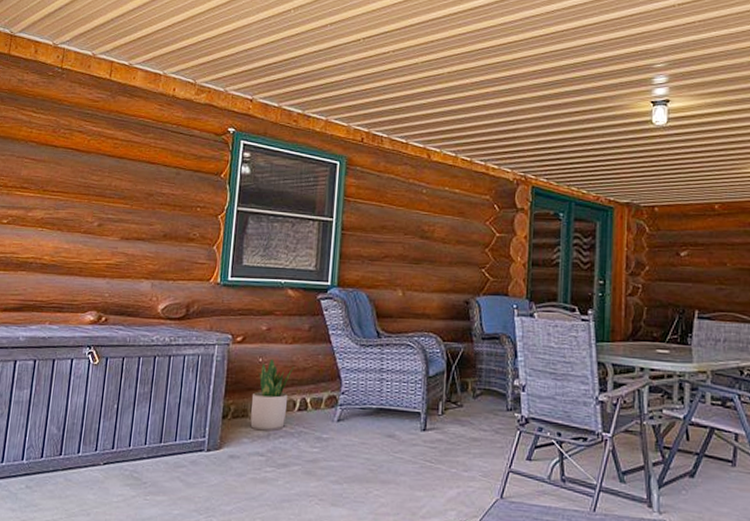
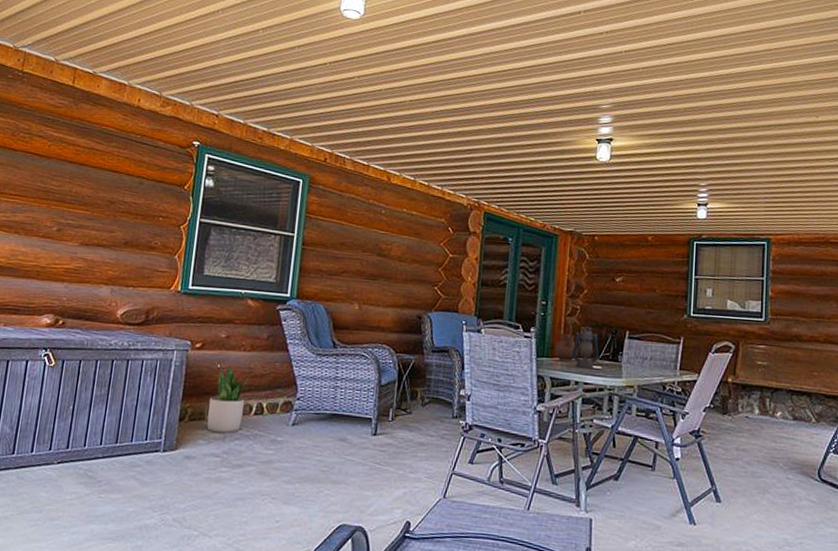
pitcher: none [616,315,642,347] -> present [555,333,578,363]
lantern: none [634,306,667,354] -> present [571,326,600,369]

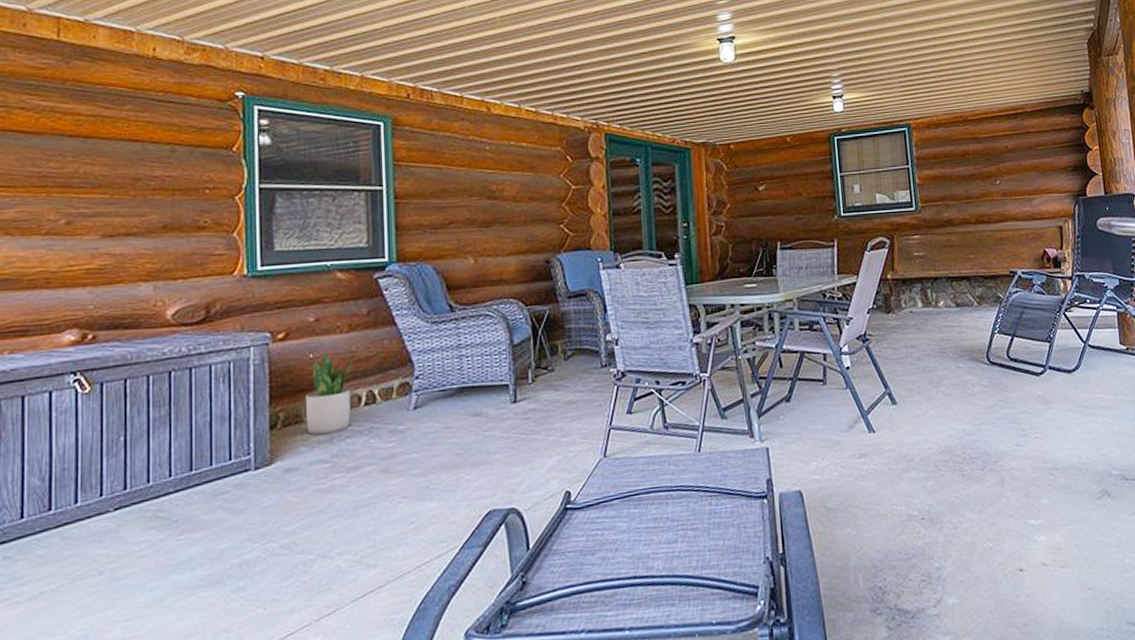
pitcher: present [555,333,578,363] -> none [704,254,729,286]
lantern: present [571,326,600,369] -> none [722,243,753,289]

